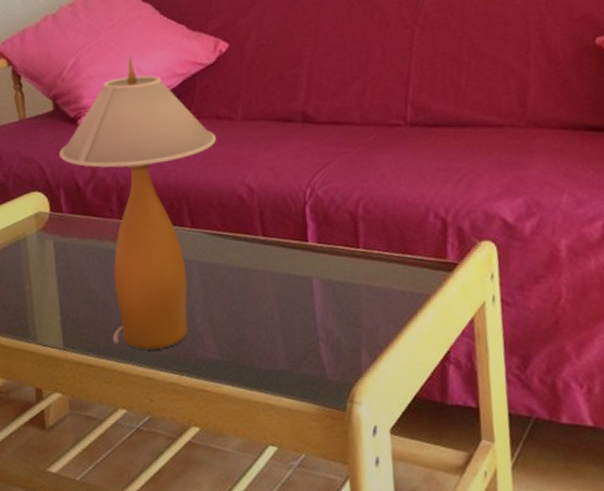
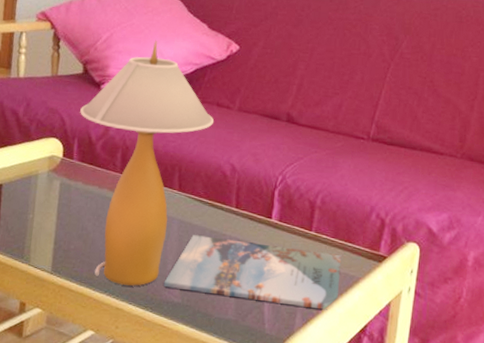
magazine: none [195,270,407,345] -> present [163,235,342,310]

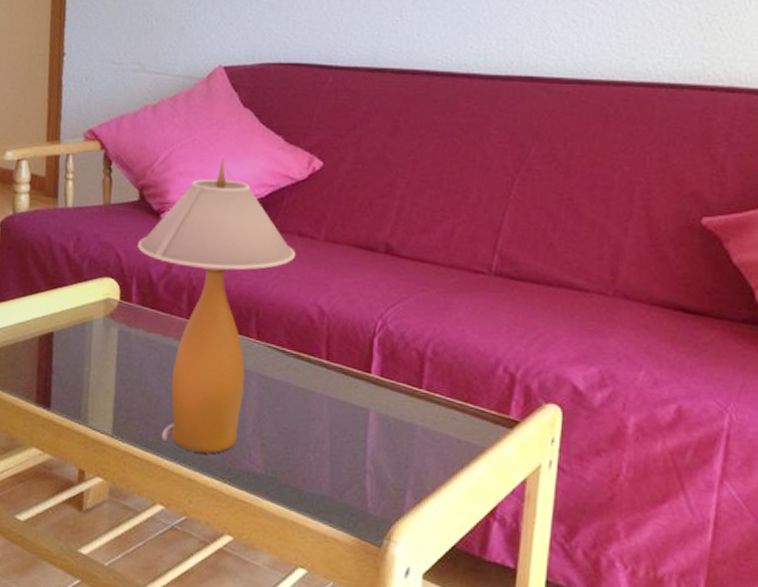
magazine: present [163,235,342,310] -> none [243,392,462,487]

